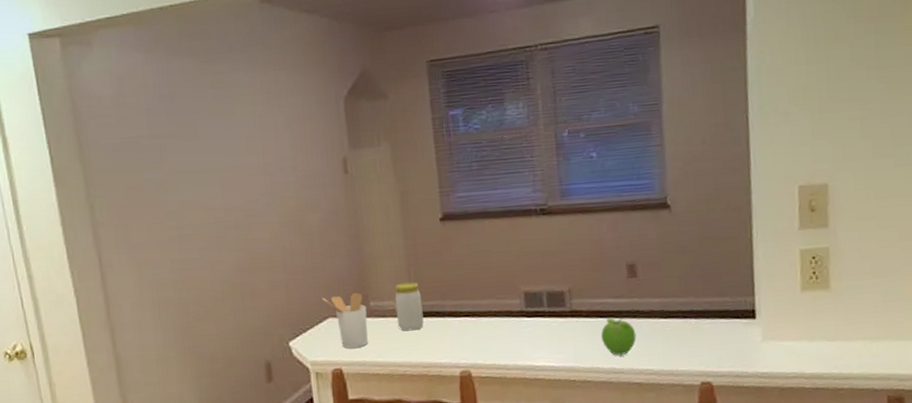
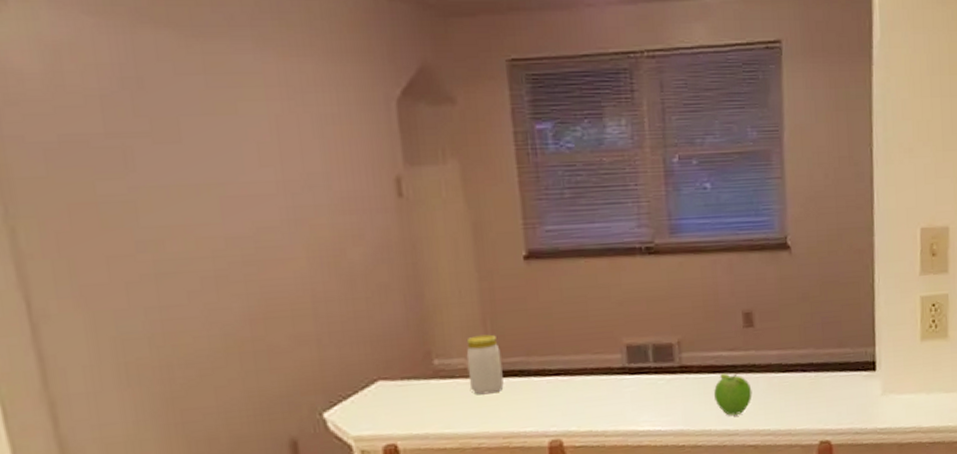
utensil holder: present [321,293,368,348] -> none [368,348,432,419]

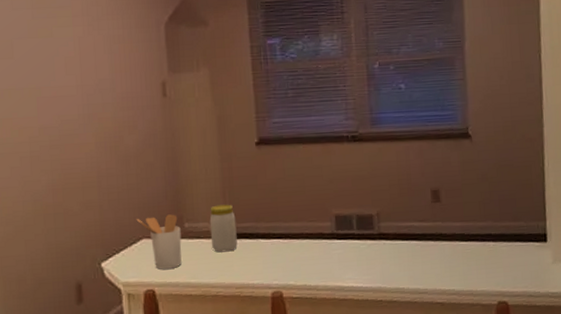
utensil holder: none [368,348,432,419] -> present [136,214,182,269]
fruit: present [713,373,752,416] -> none [406,240,439,276]

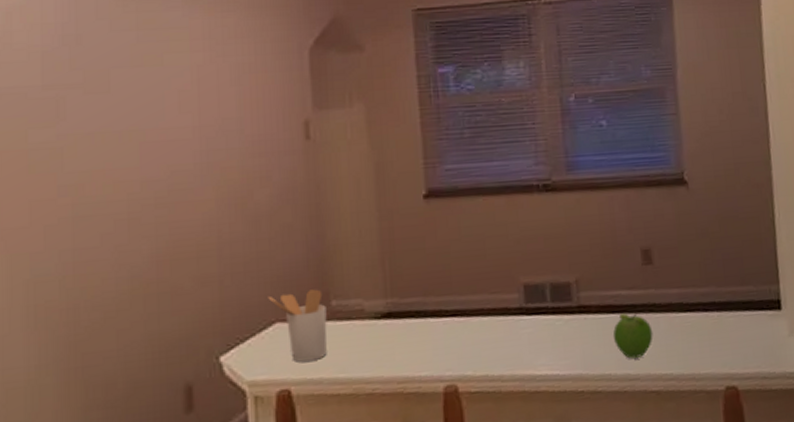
jar: present [209,204,238,253] -> none [364,274,400,338]
fruit: none [406,240,439,276] -> present [612,313,653,359]

